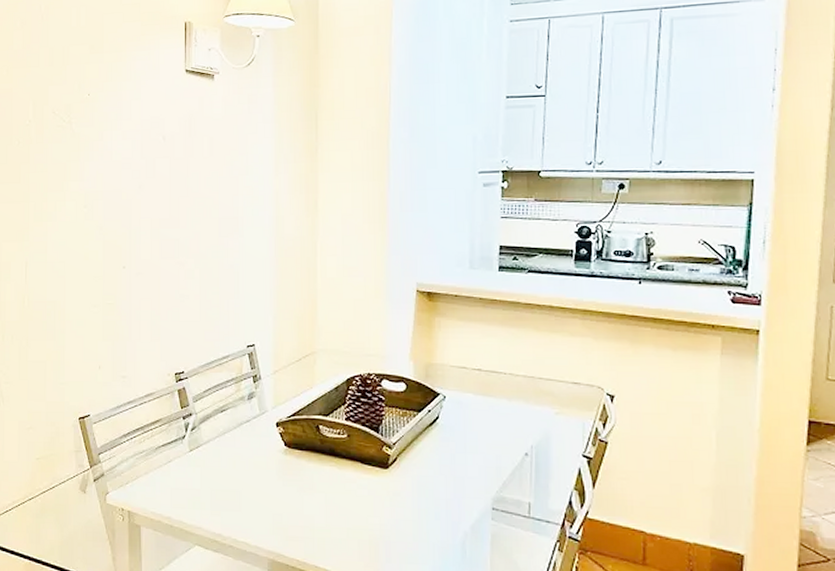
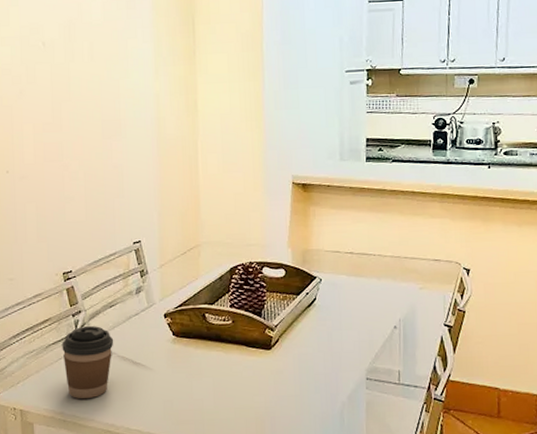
coffee cup: none [171,430,224,505] -> present [62,326,114,398]

